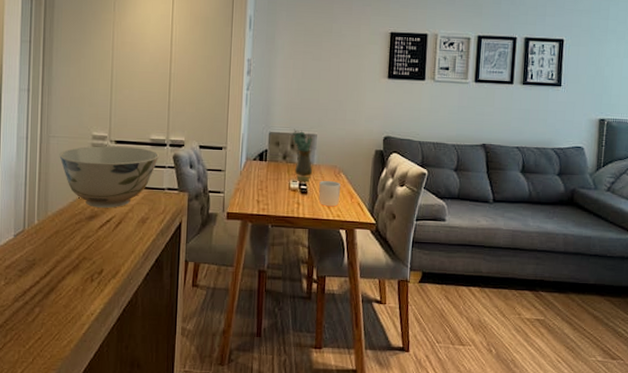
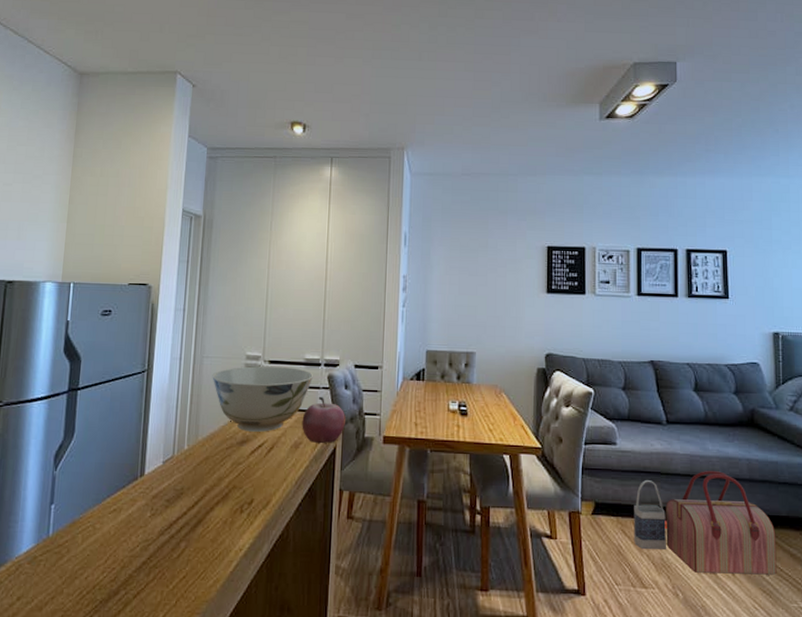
fruit: none [148,175,191,219] -> present [302,396,345,443]
vase: present [292,128,313,183] -> none [450,346,473,404]
mug: present [318,180,341,207] -> none [479,400,503,430]
bag: none [455,253,486,313] -> present [634,480,667,549]
handbag: none [484,244,583,334] -> present [666,471,777,575]

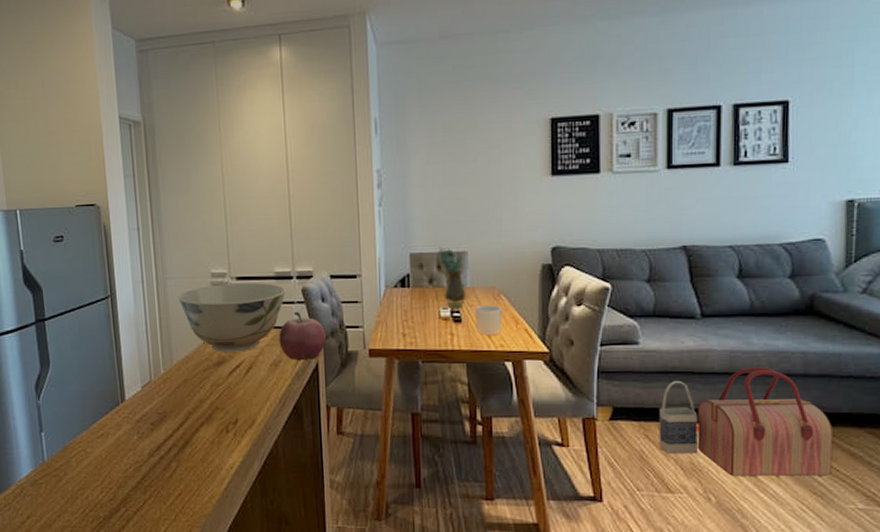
vase: none [450,346,473,404] -> present [438,246,466,309]
mug: none [479,400,503,430] -> present [475,304,503,336]

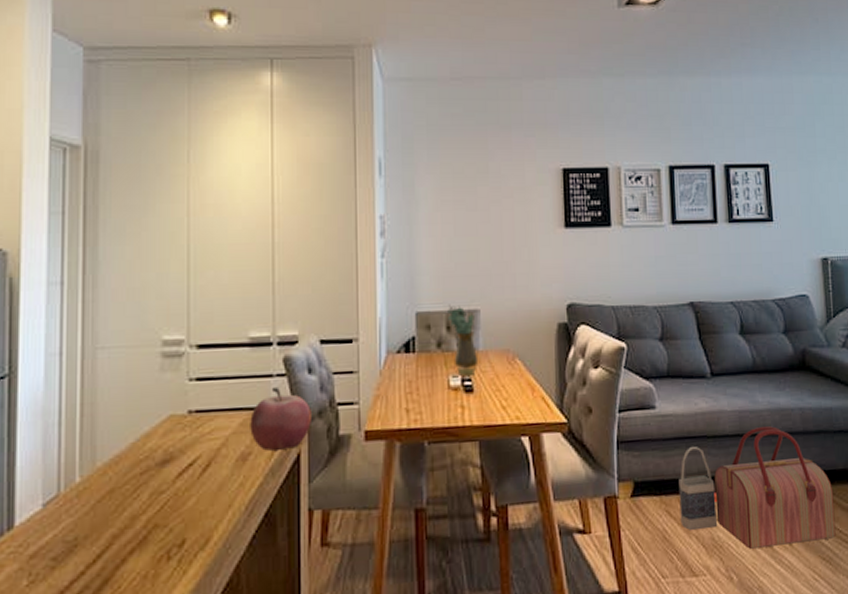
bowl: present [178,282,287,352] -> none [112,351,264,447]
mug: present [475,304,503,336] -> none [488,370,518,407]

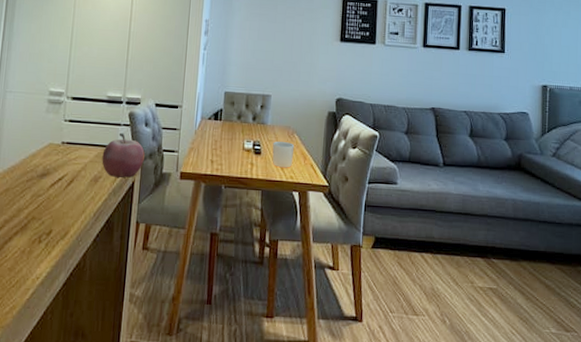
vase: present [448,304,479,377] -> none [247,88,267,143]
mug: none [488,370,518,407] -> present [272,141,295,168]
bag: present [678,447,718,530] -> none [408,217,438,280]
handbag: present [714,426,836,549] -> none [437,209,534,304]

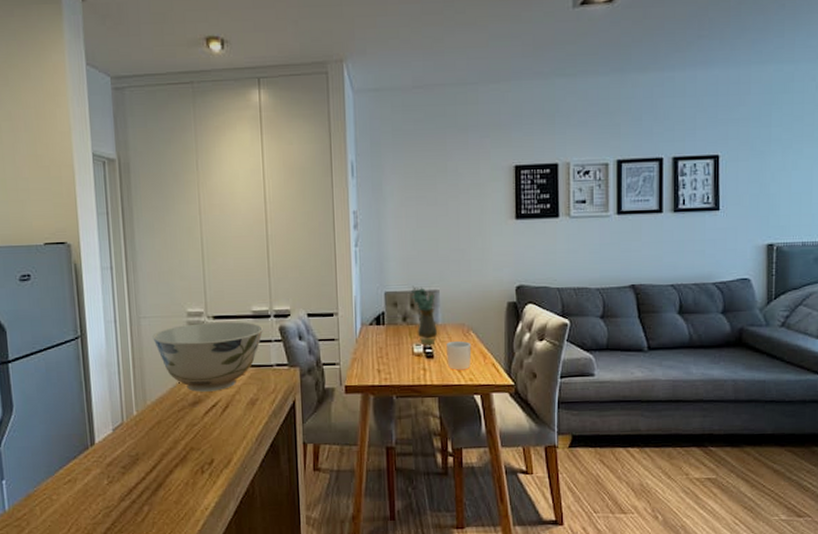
bowl: none [14,102,116,166] -> present [152,321,264,392]
fruit: present [102,132,145,178] -> none [256,349,303,398]
vase: none [247,88,267,143] -> present [411,285,438,346]

